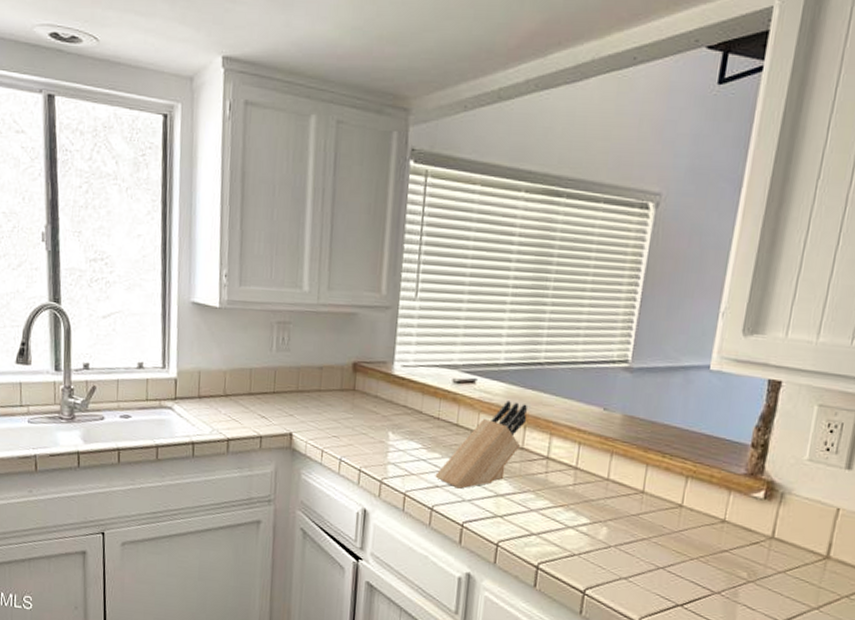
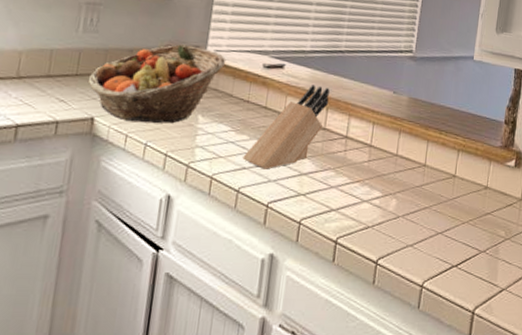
fruit basket: none [284,360,414,440] -> present [87,44,227,124]

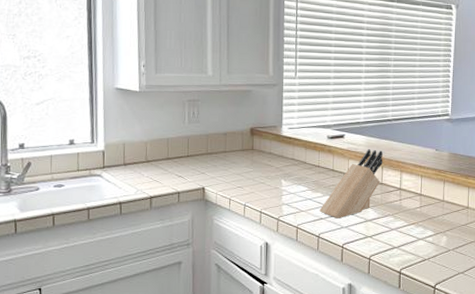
fruit basket: present [87,44,227,124] -> none [196,126,298,189]

